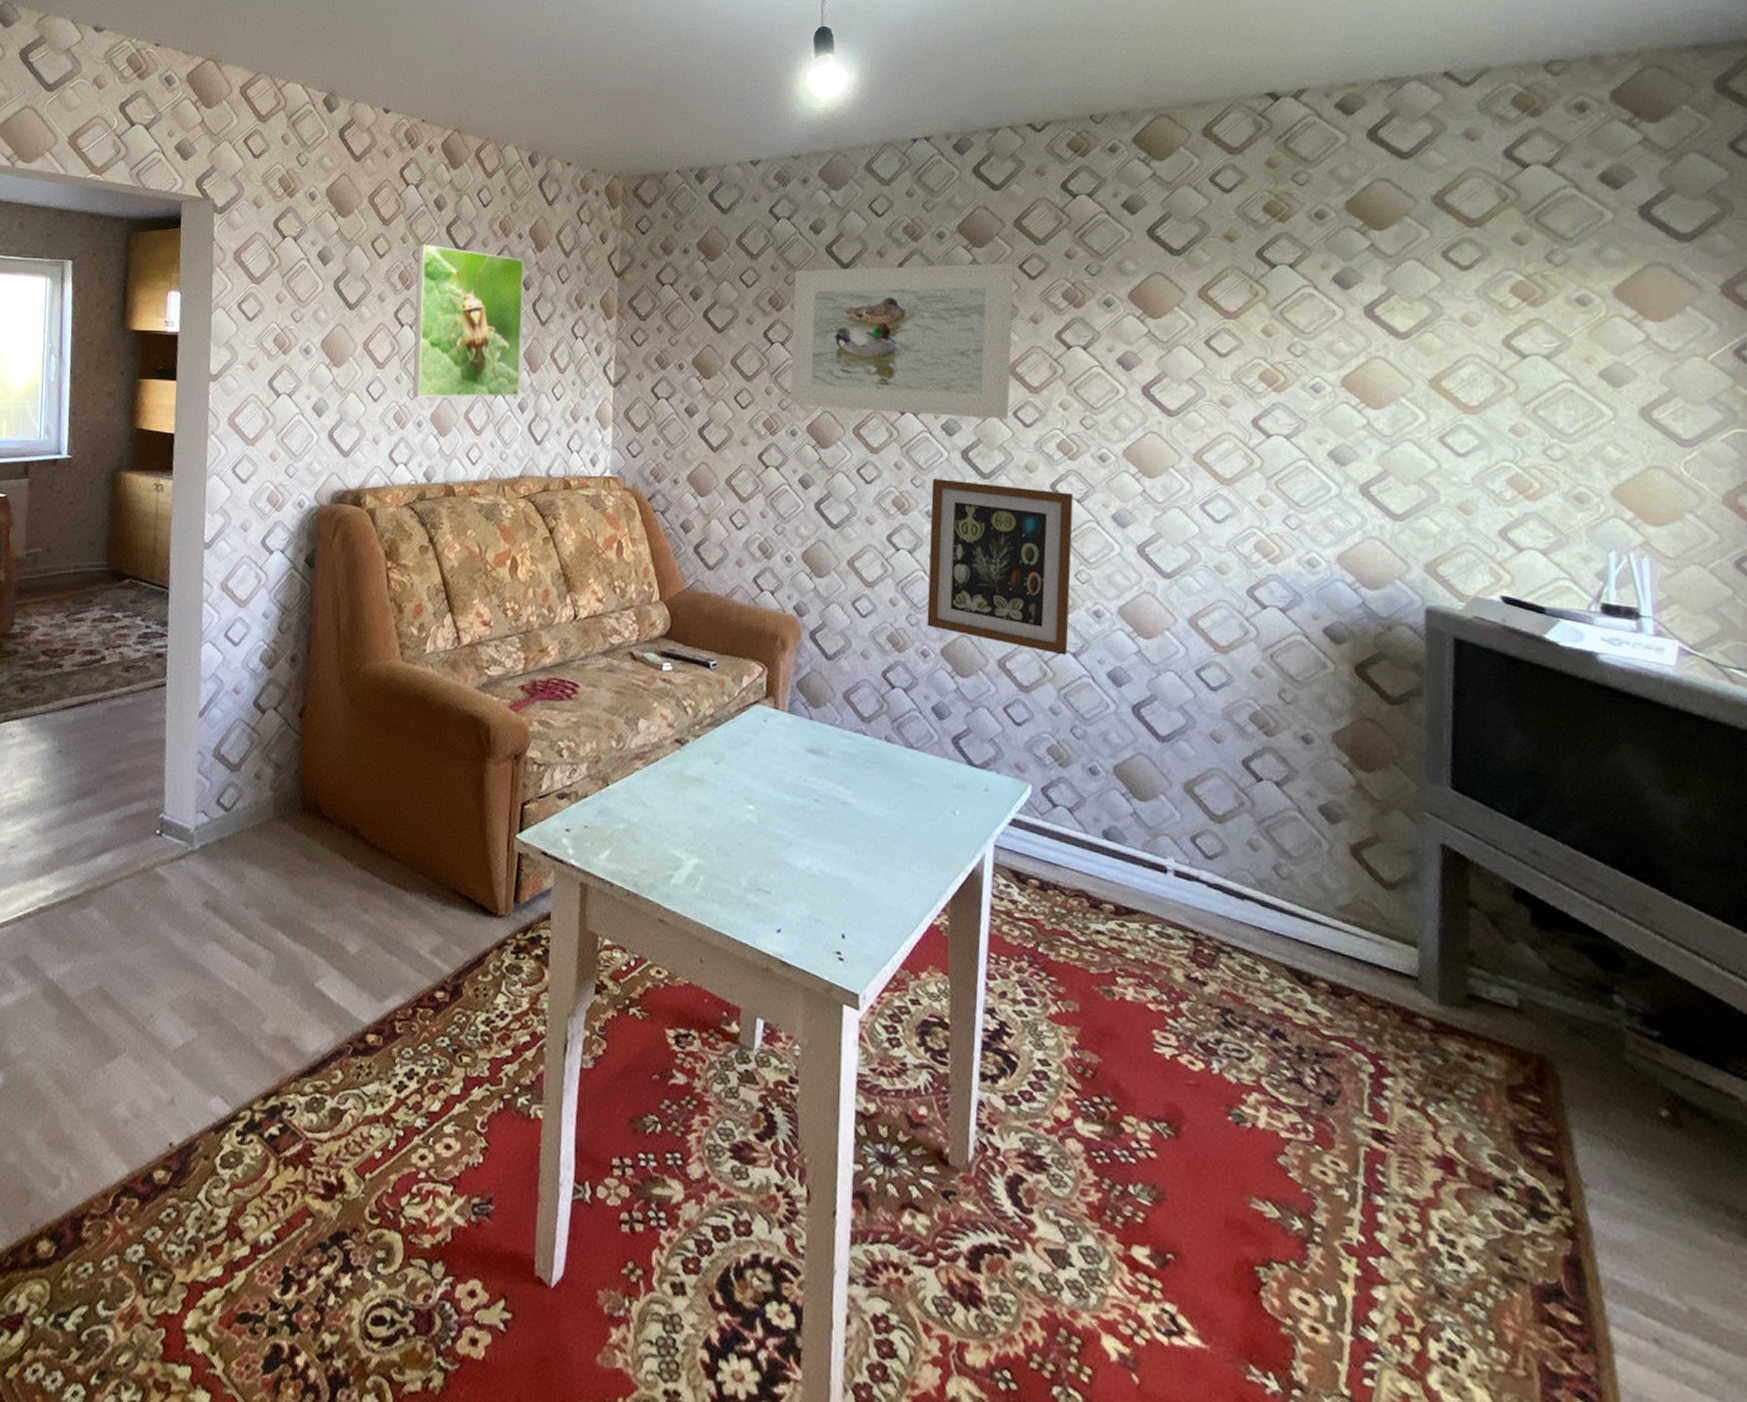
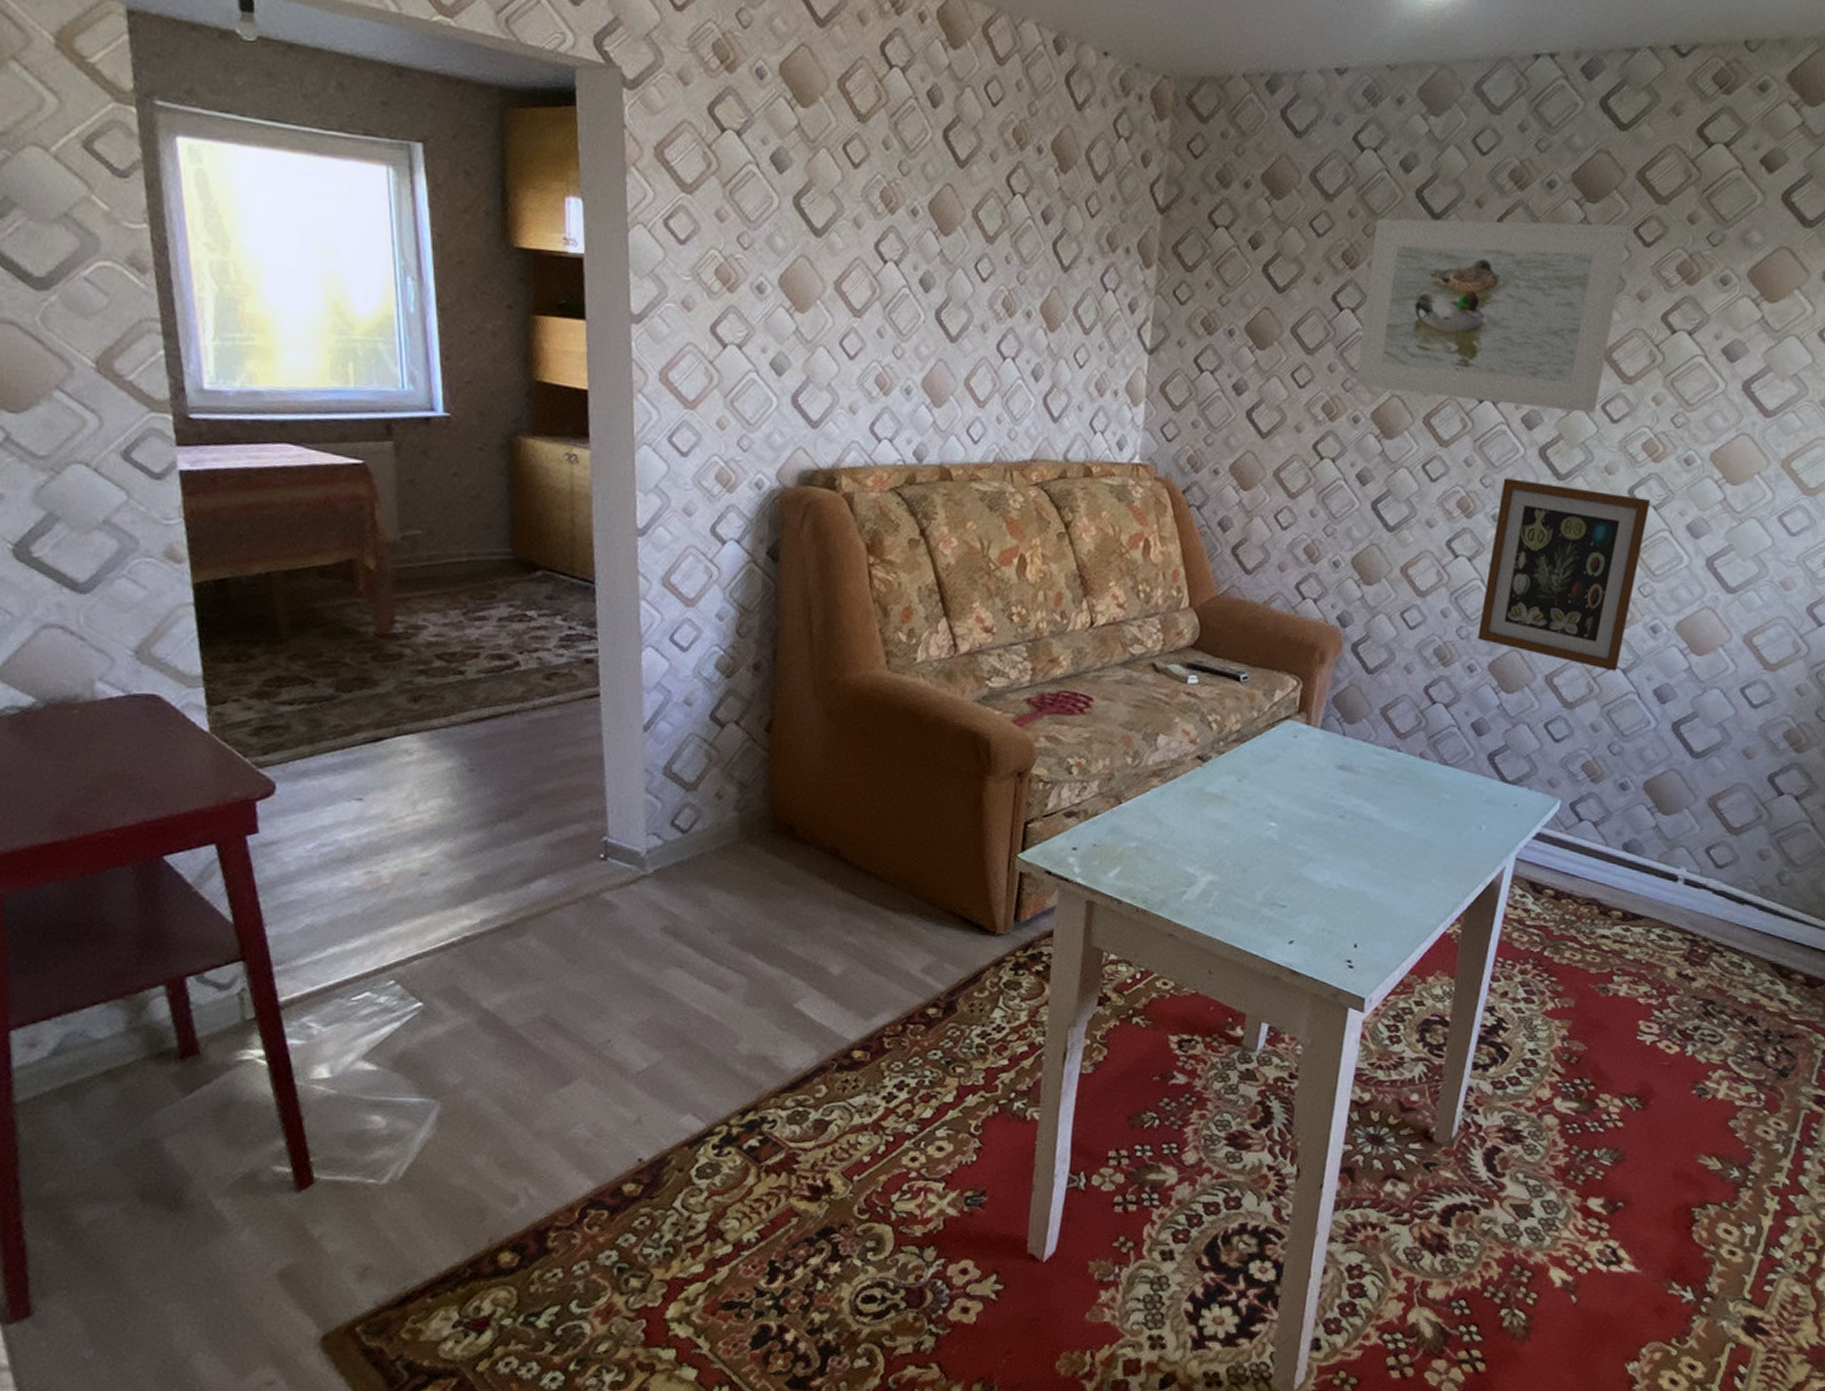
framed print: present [412,244,524,398] -> none [899,152,1044,361]

